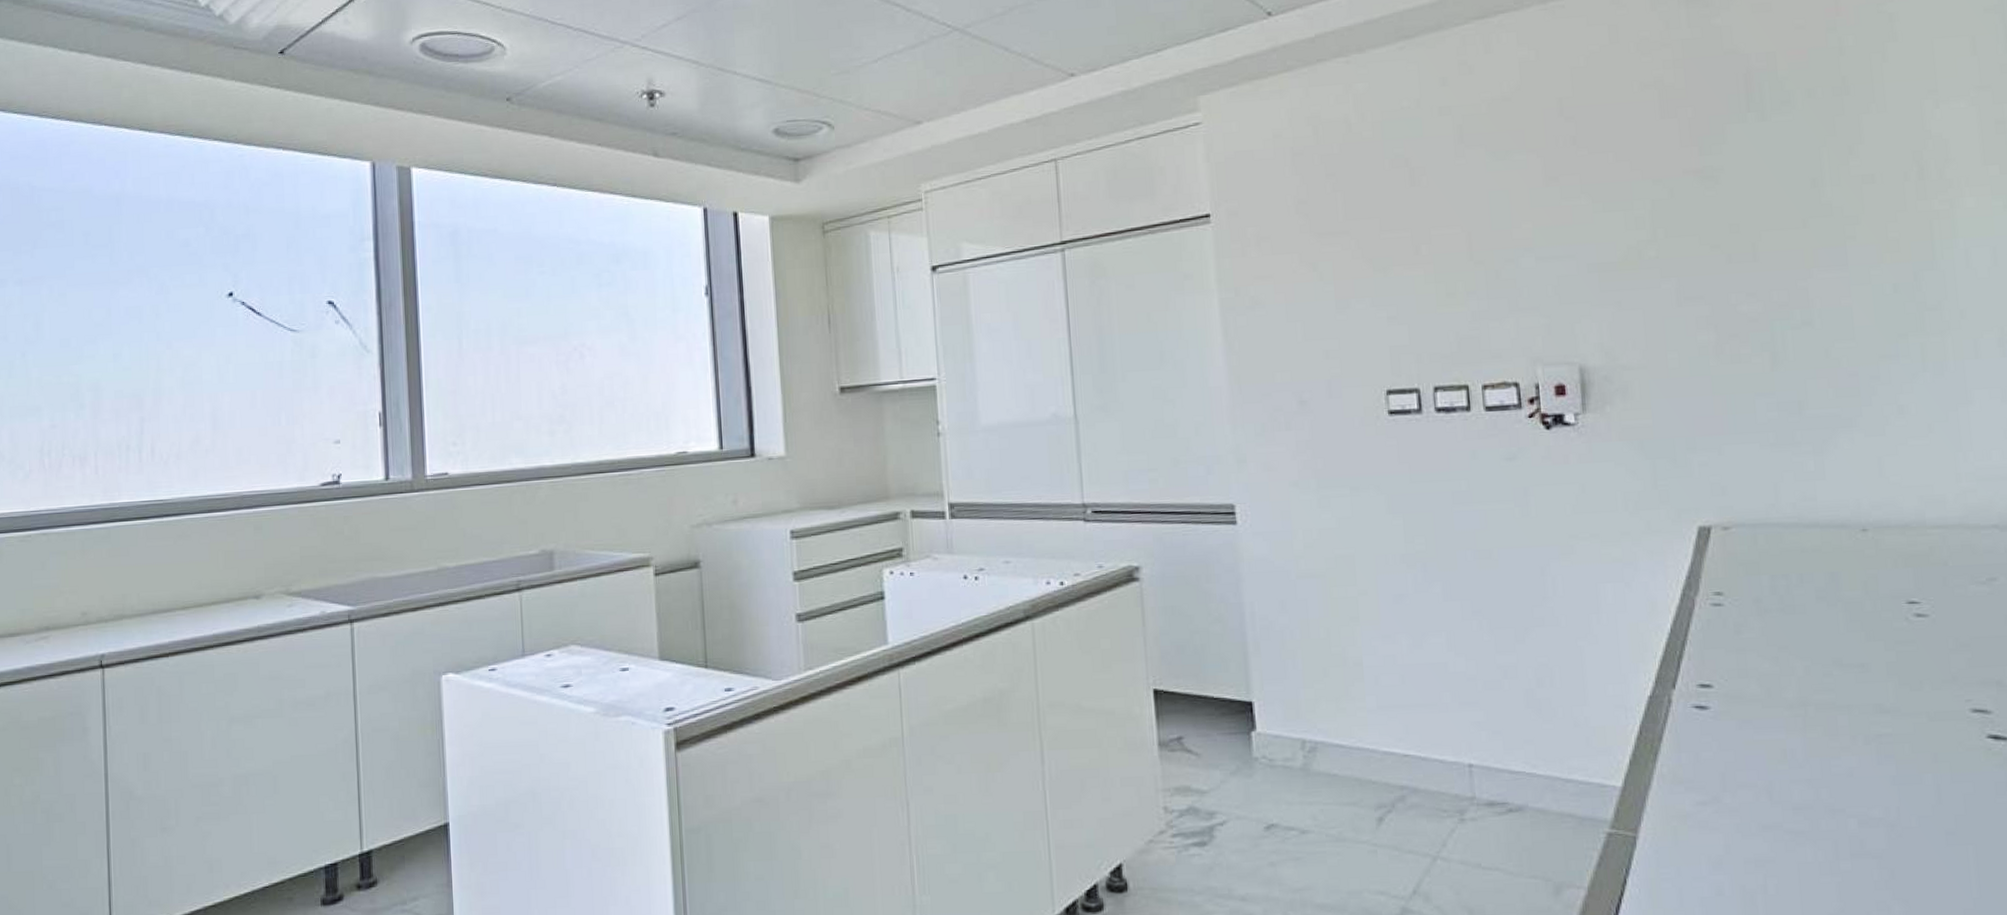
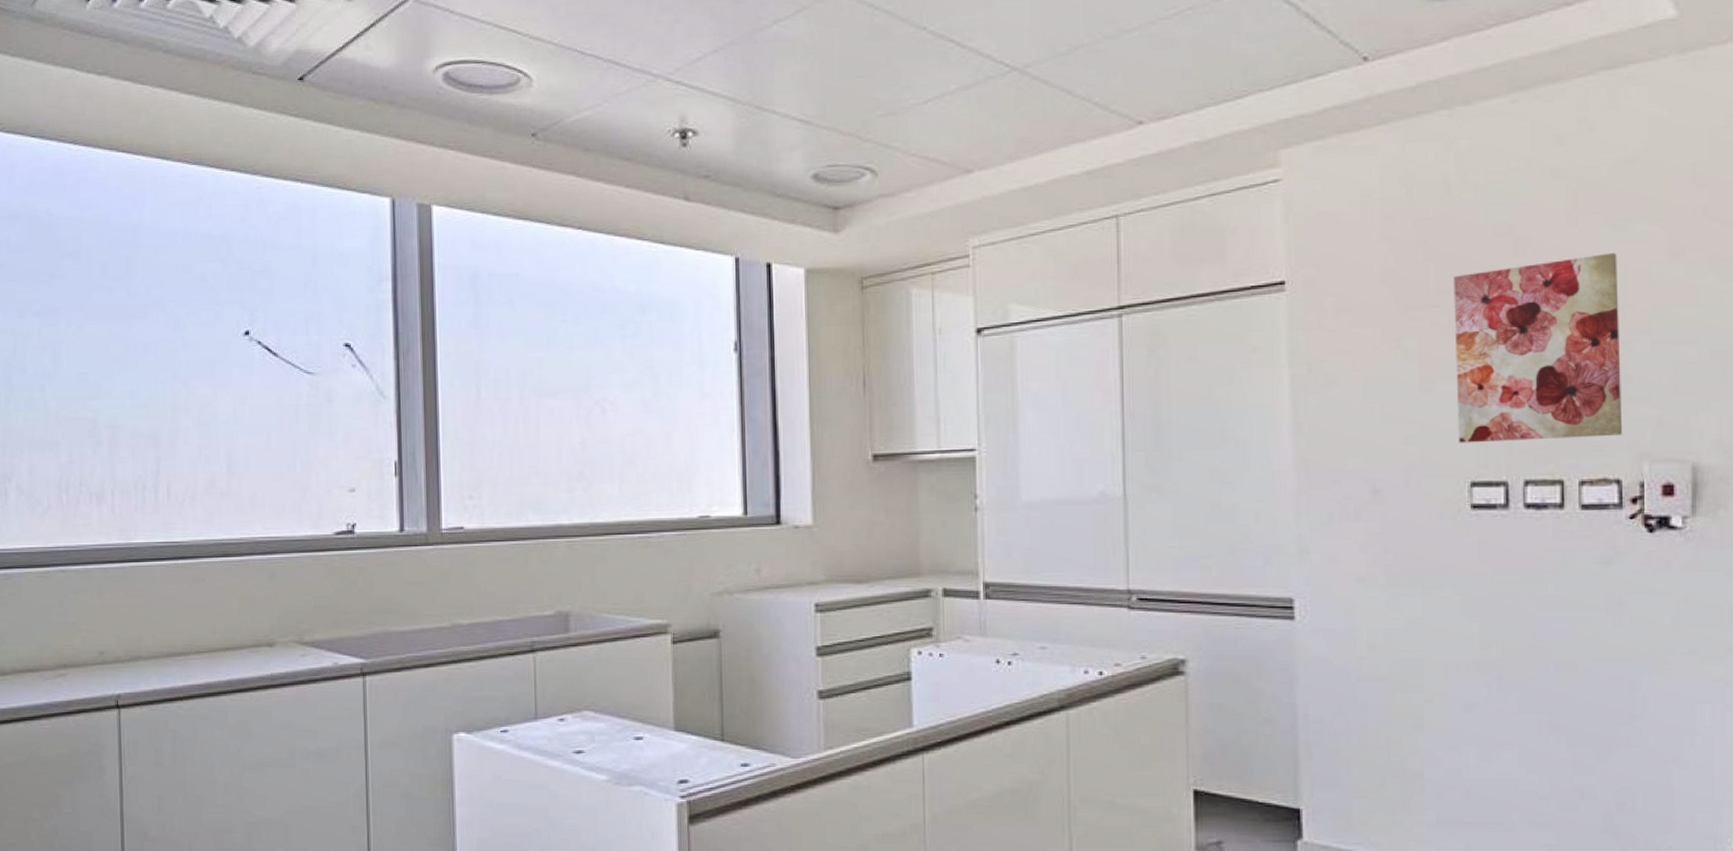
wall art: none [1359,179,1517,355] -> present [1453,252,1623,443]

